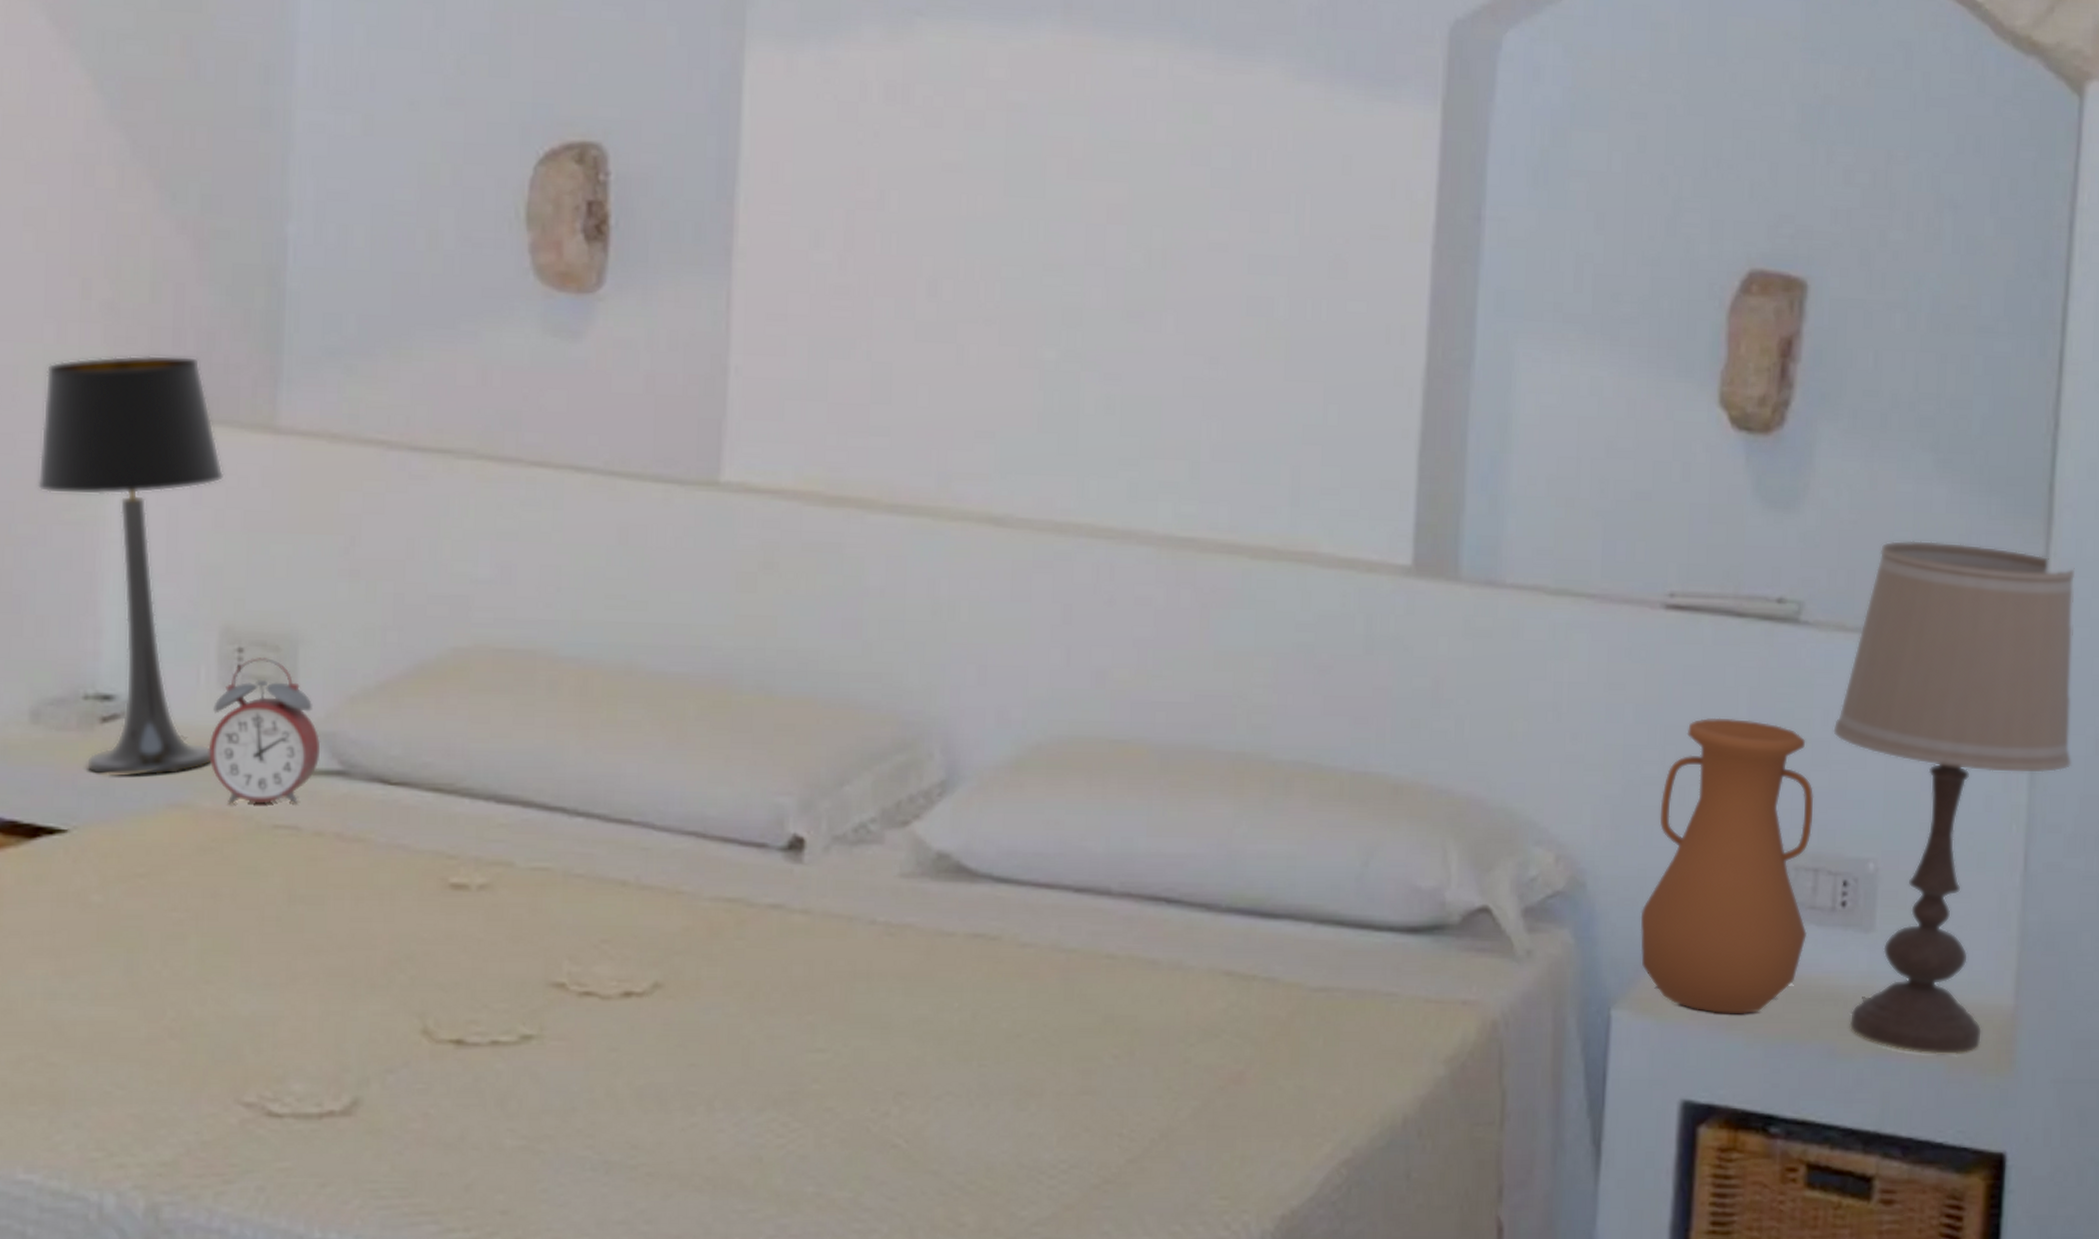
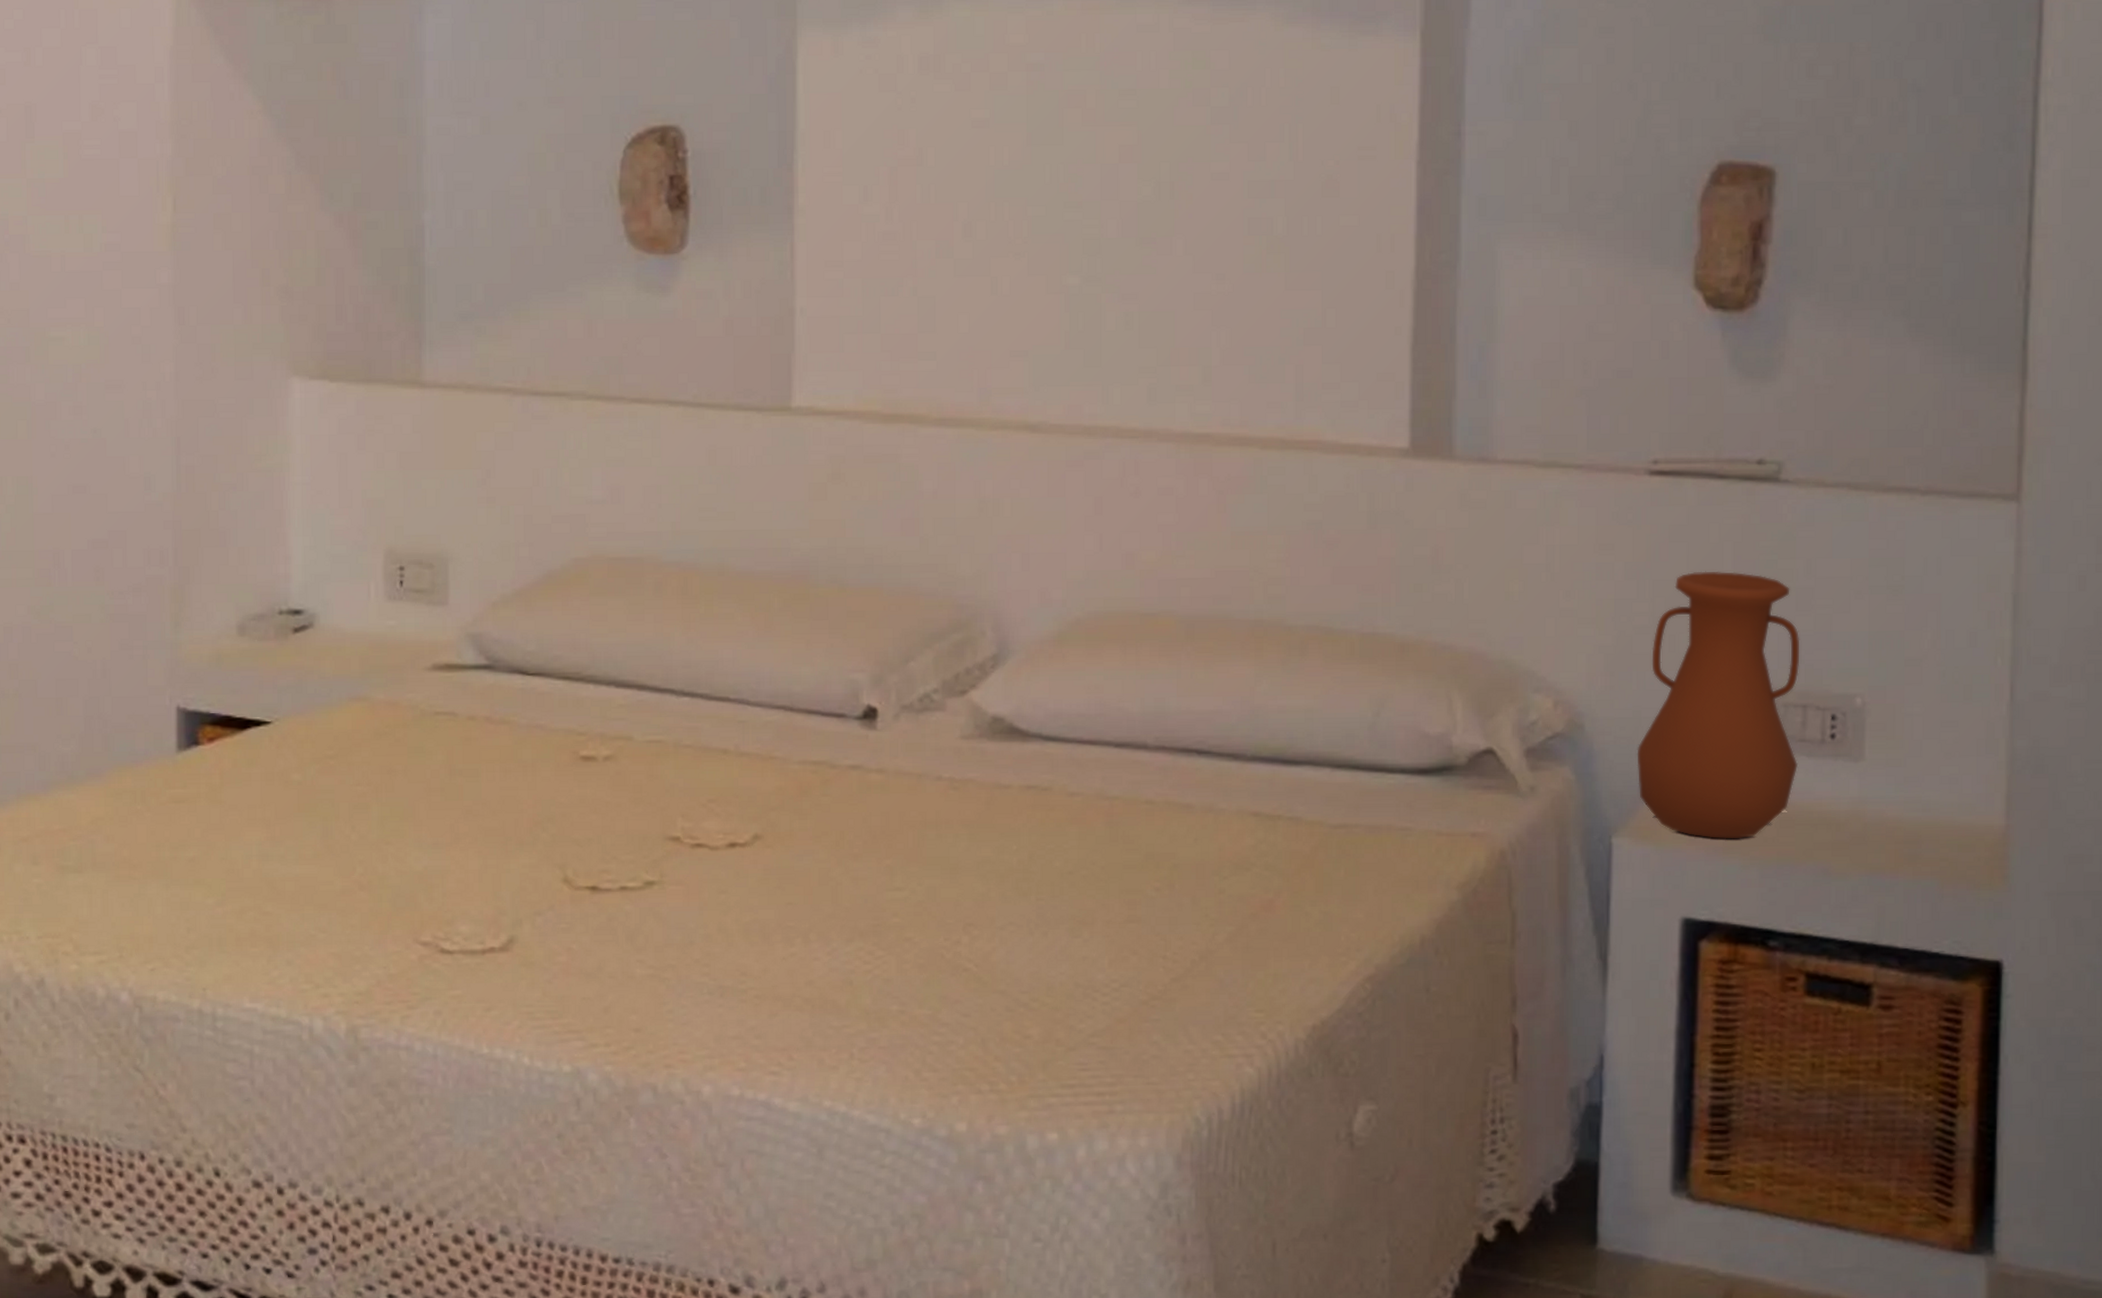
table lamp: present [38,354,225,776] -> none [234,327,382,676]
alarm clock: present [208,658,321,805] -> none [379,574,470,696]
table lamp: present [1833,540,2075,1054] -> none [1816,400,2055,871]

